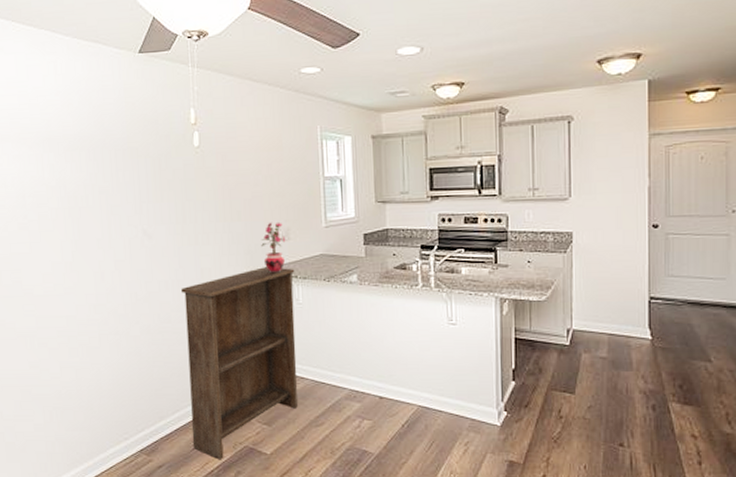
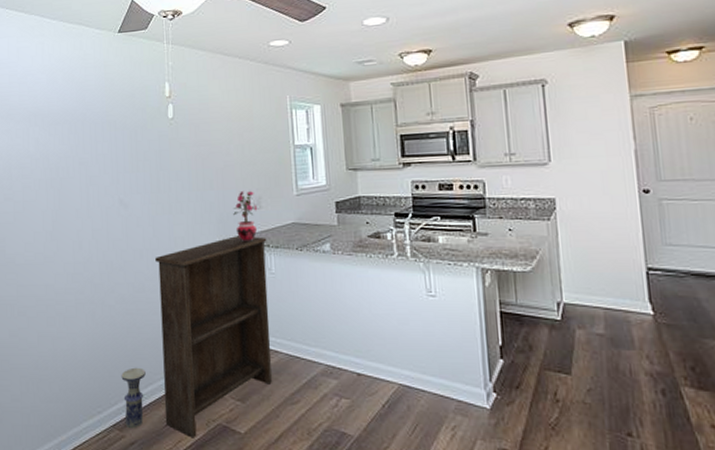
vase: none [148,395,173,453] -> present [121,367,146,429]

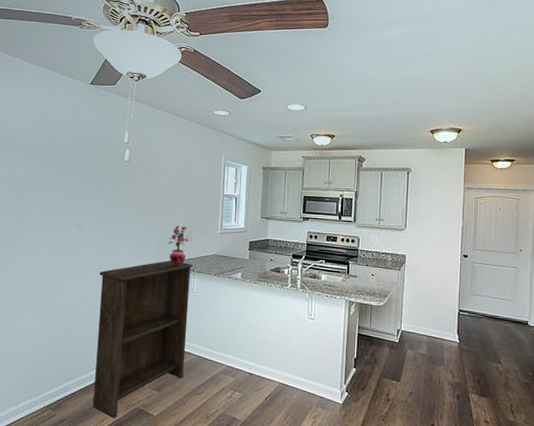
vase: present [121,367,146,429] -> none [58,359,81,410]

